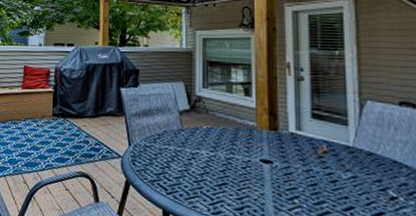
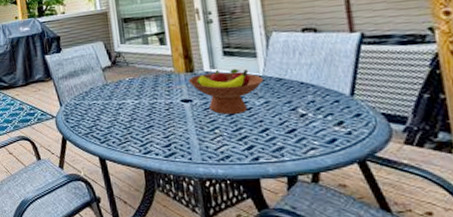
fruit bowl: none [270,133,354,186] -> present [188,69,264,115]

